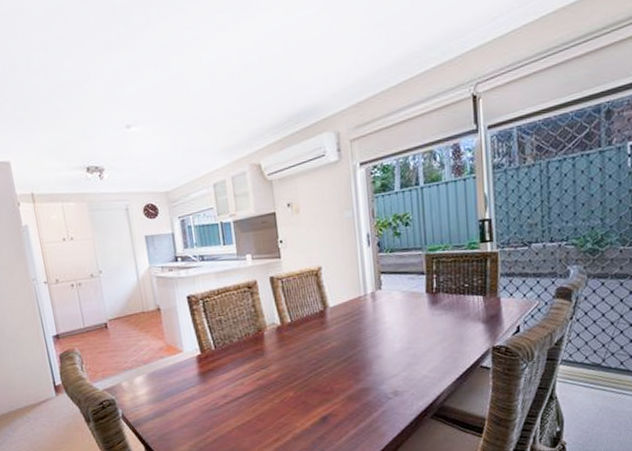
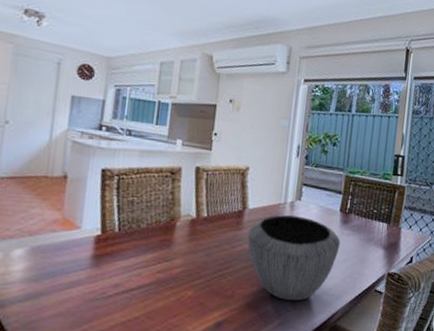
bowl: none [333,305,433,389] -> present [247,215,341,301]

